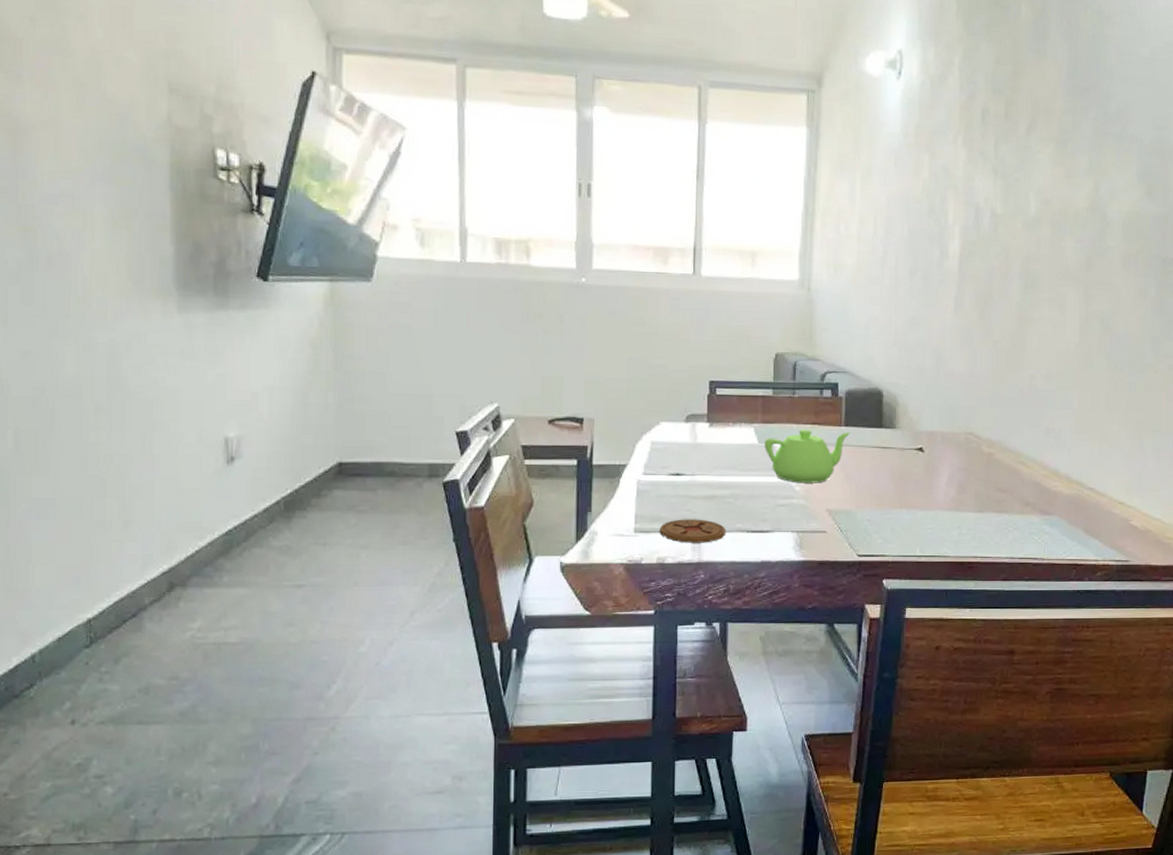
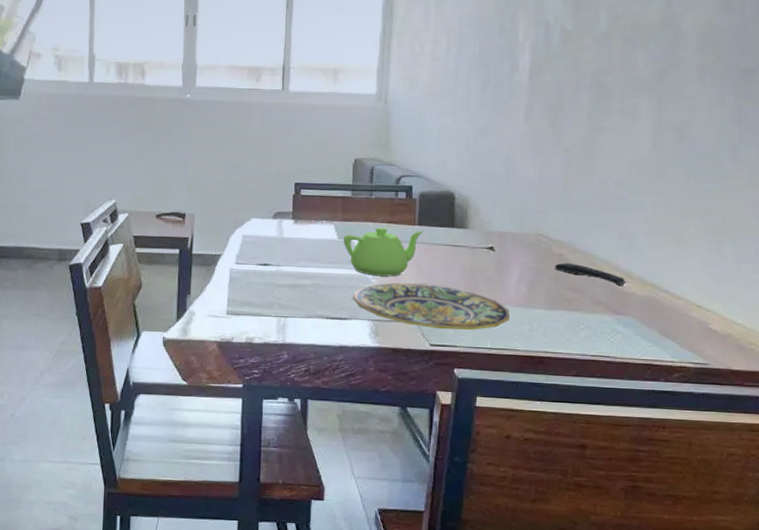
coaster: present [660,519,726,543] -> none [249,304,308,327]
plate: none [774,490,940,538] -> present [352,282,510,330]
remote control: none [984,462,1054,485] -> present [555,262,627,286]

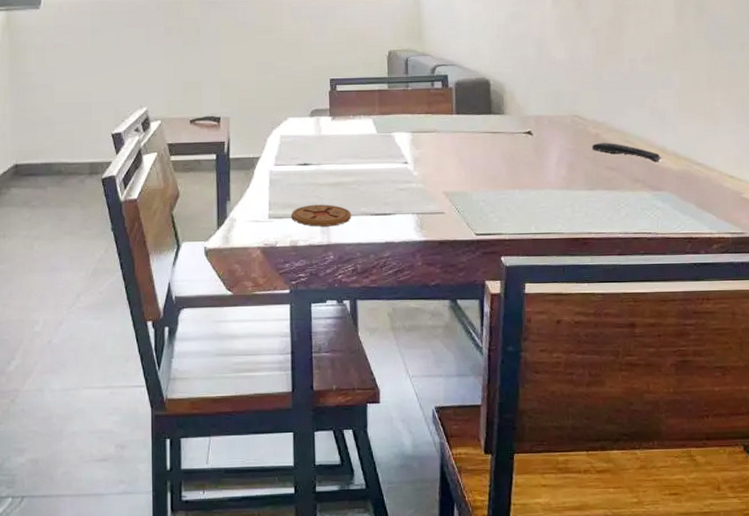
coaster: none [249,304,308,327] -> present [292,204,352,227]
teapot: present [343,227,424,277] -> none [383,119,462,168]
plate: present [352,282,510,330] -> none [395,173,553,218]

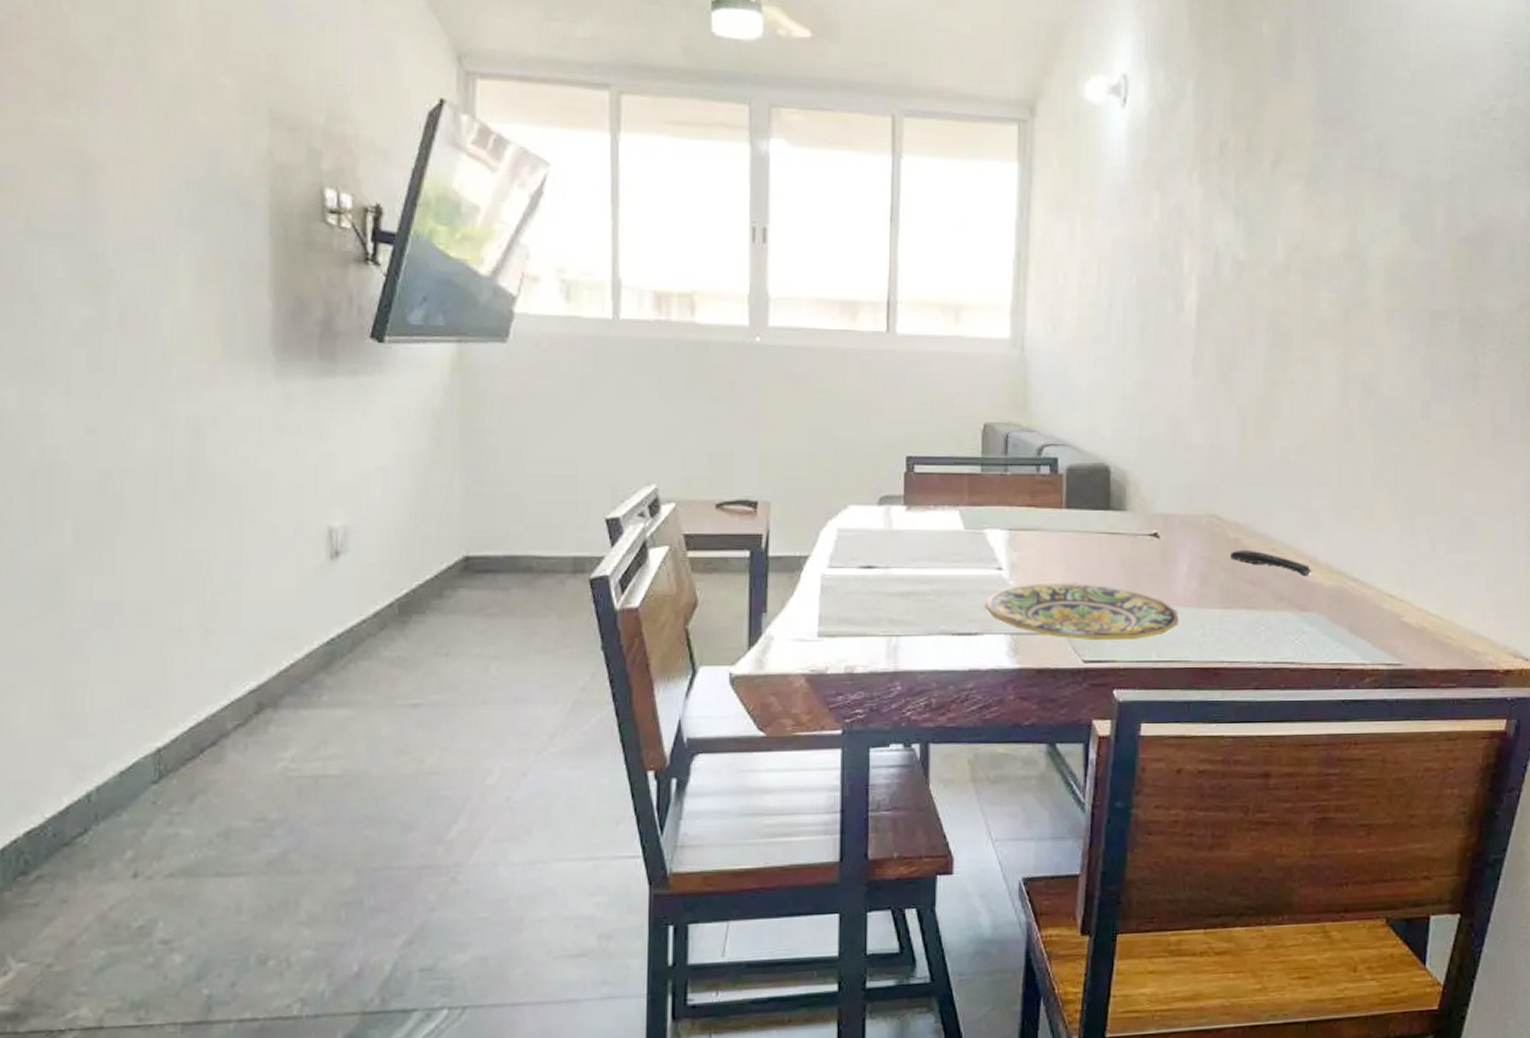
coaster: present [292,204,352,227] -> none [849,620,927,649]
plate: none [395,173,553,218] -> present [984,584,1179,641]

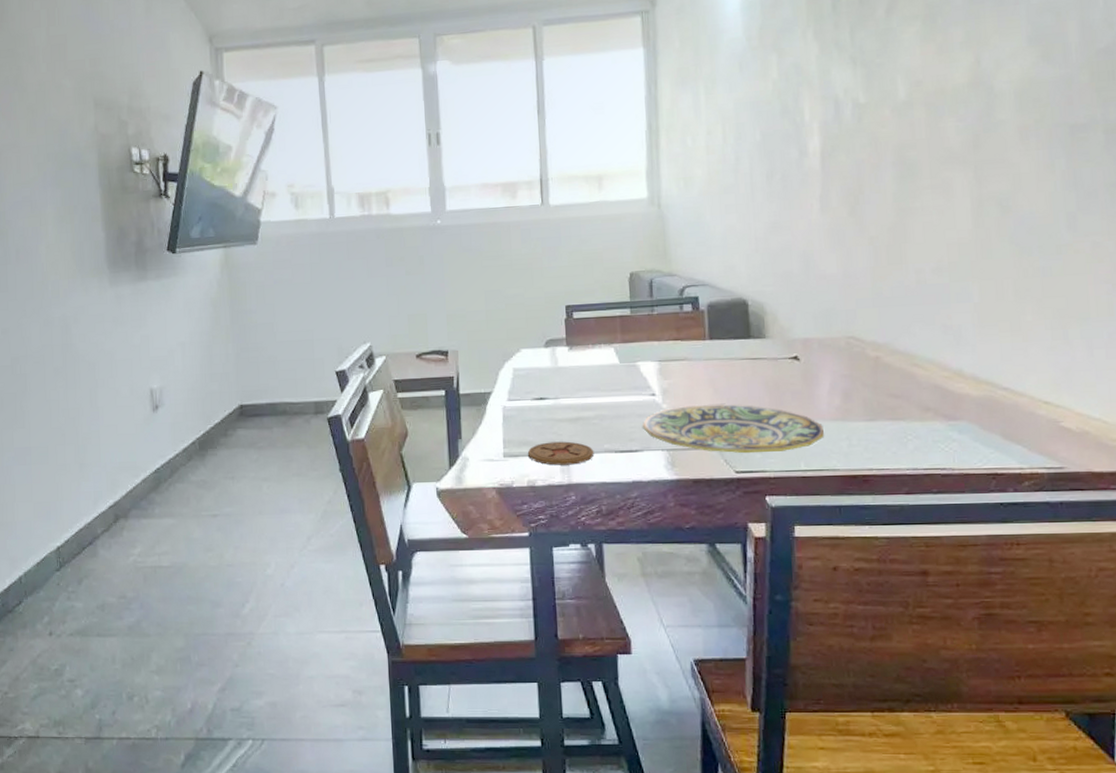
coaster: none [849,620,927,649] -> present [528,441,594,466]
remote control: present [1231,549,1312,575] -> none [871,366,958,387]

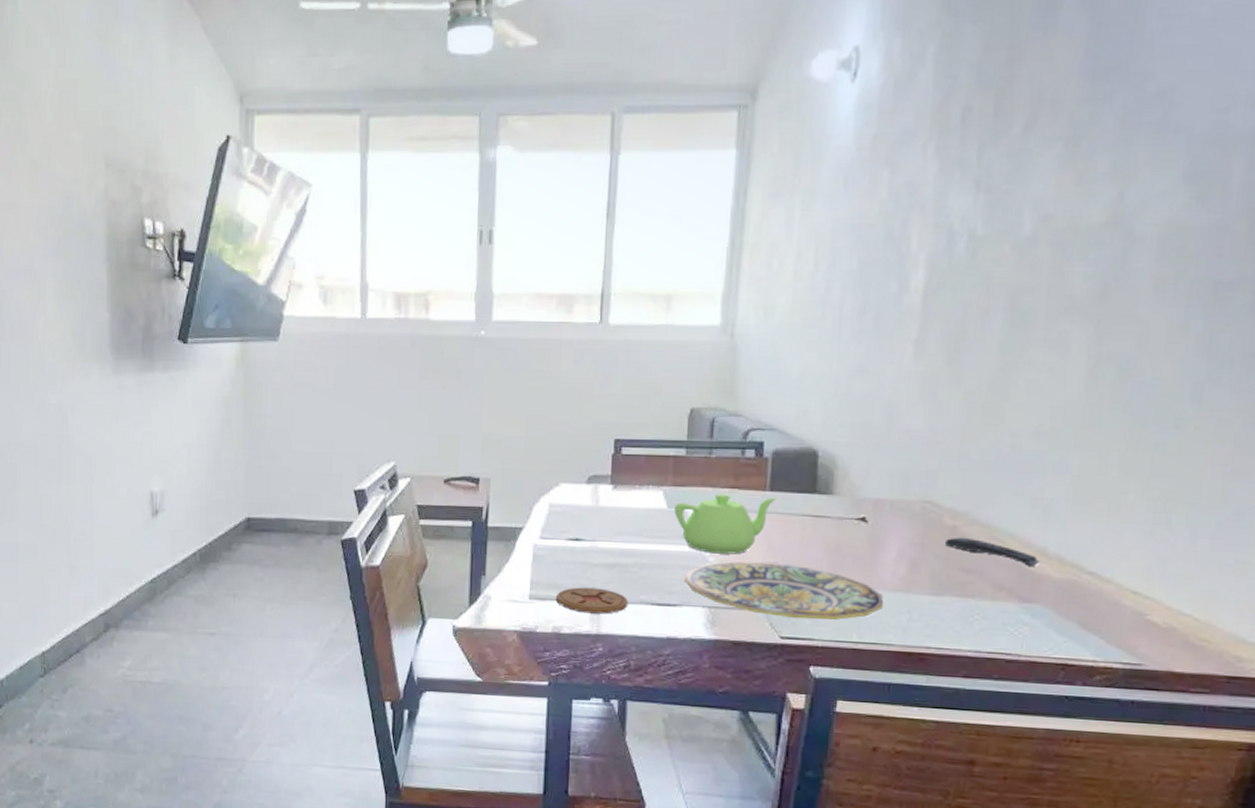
teapot: none [626,345,717,401] -> present [674,494,777,555]
remote control: none [871,366,958,387] -> present [945,537,1040,566]

